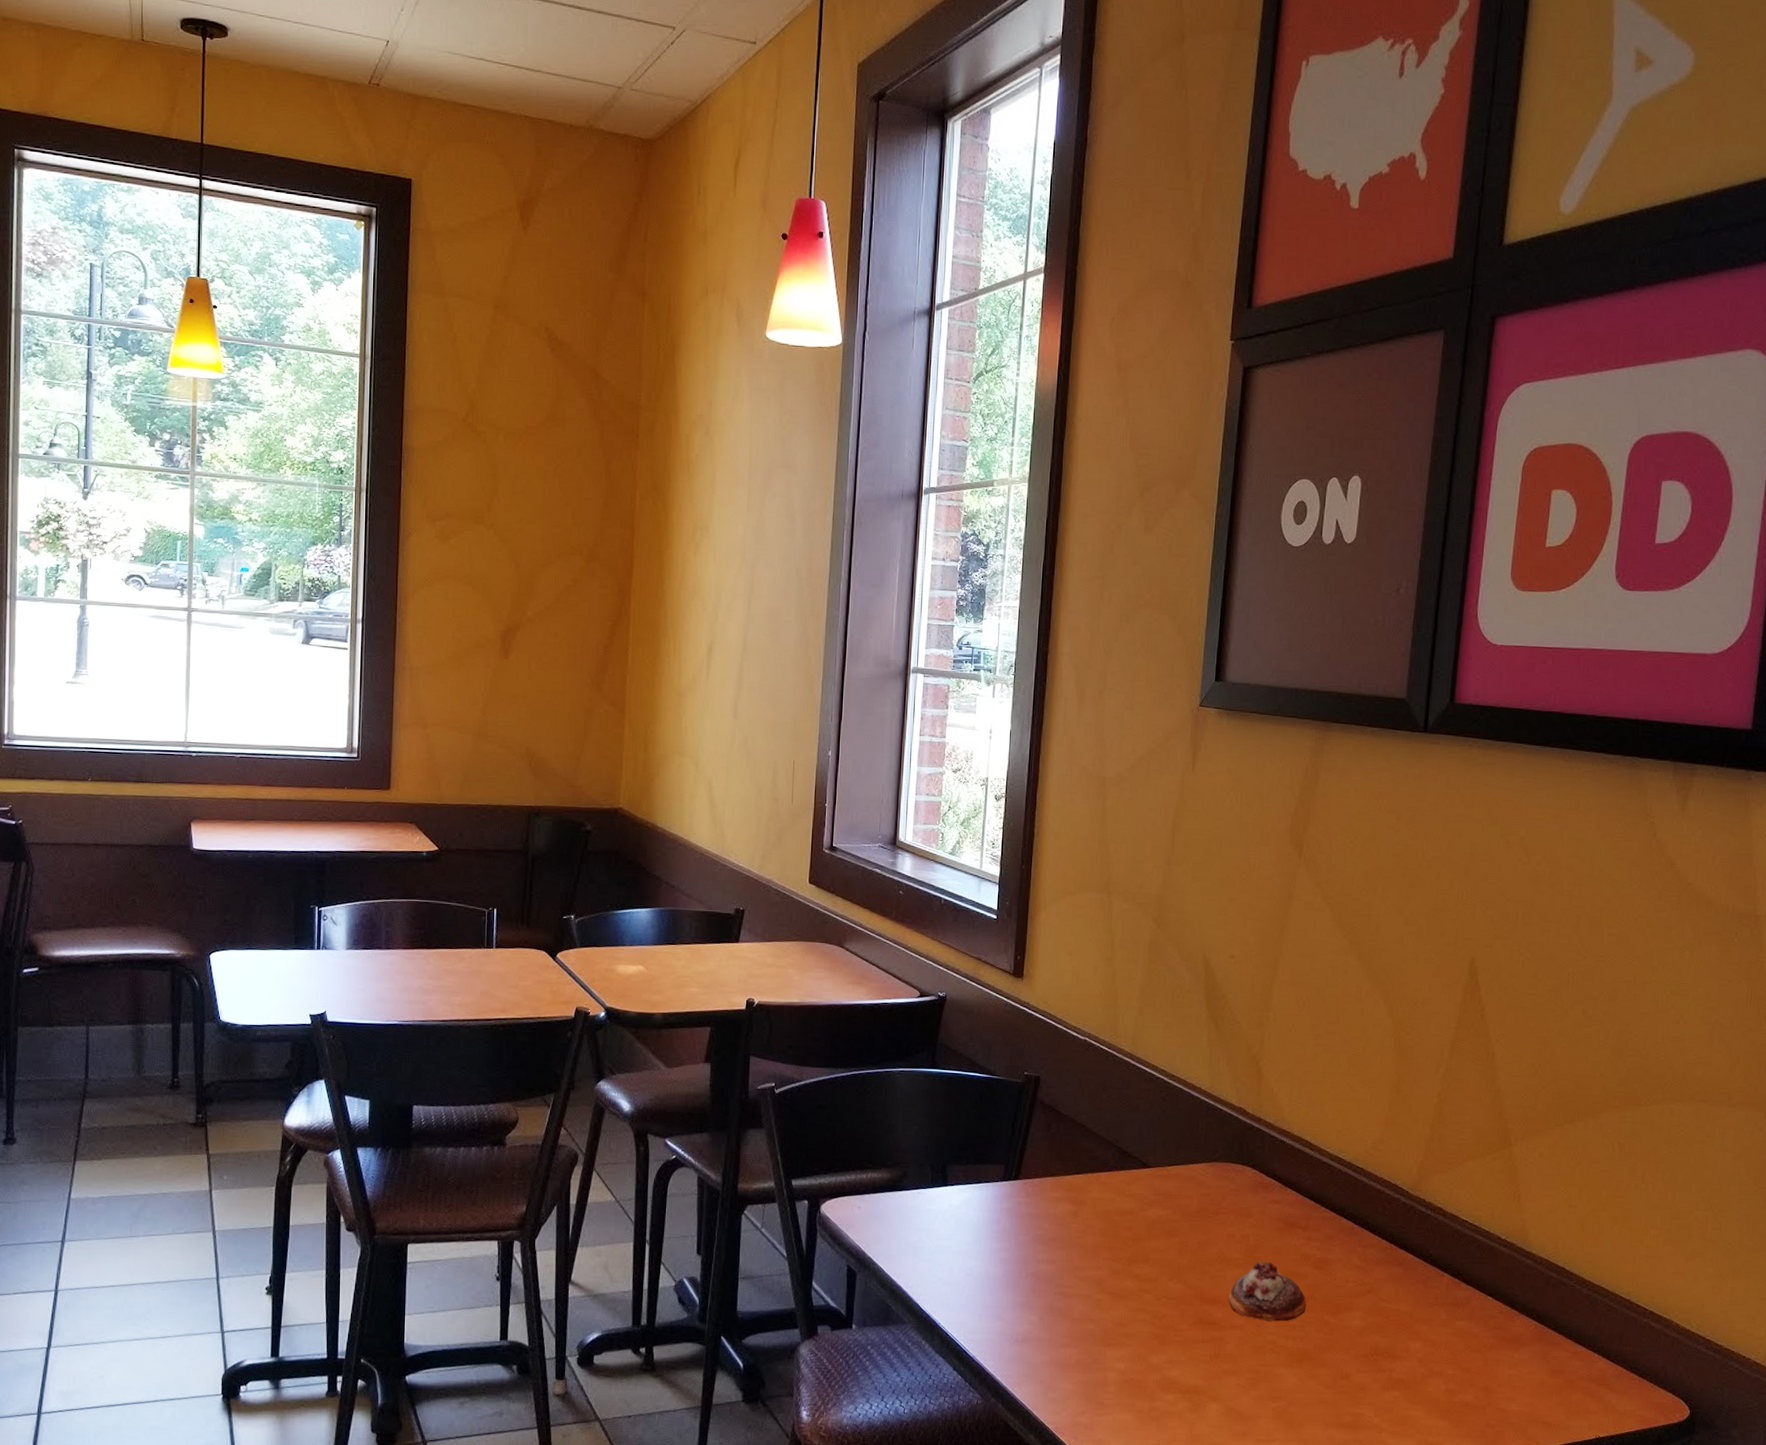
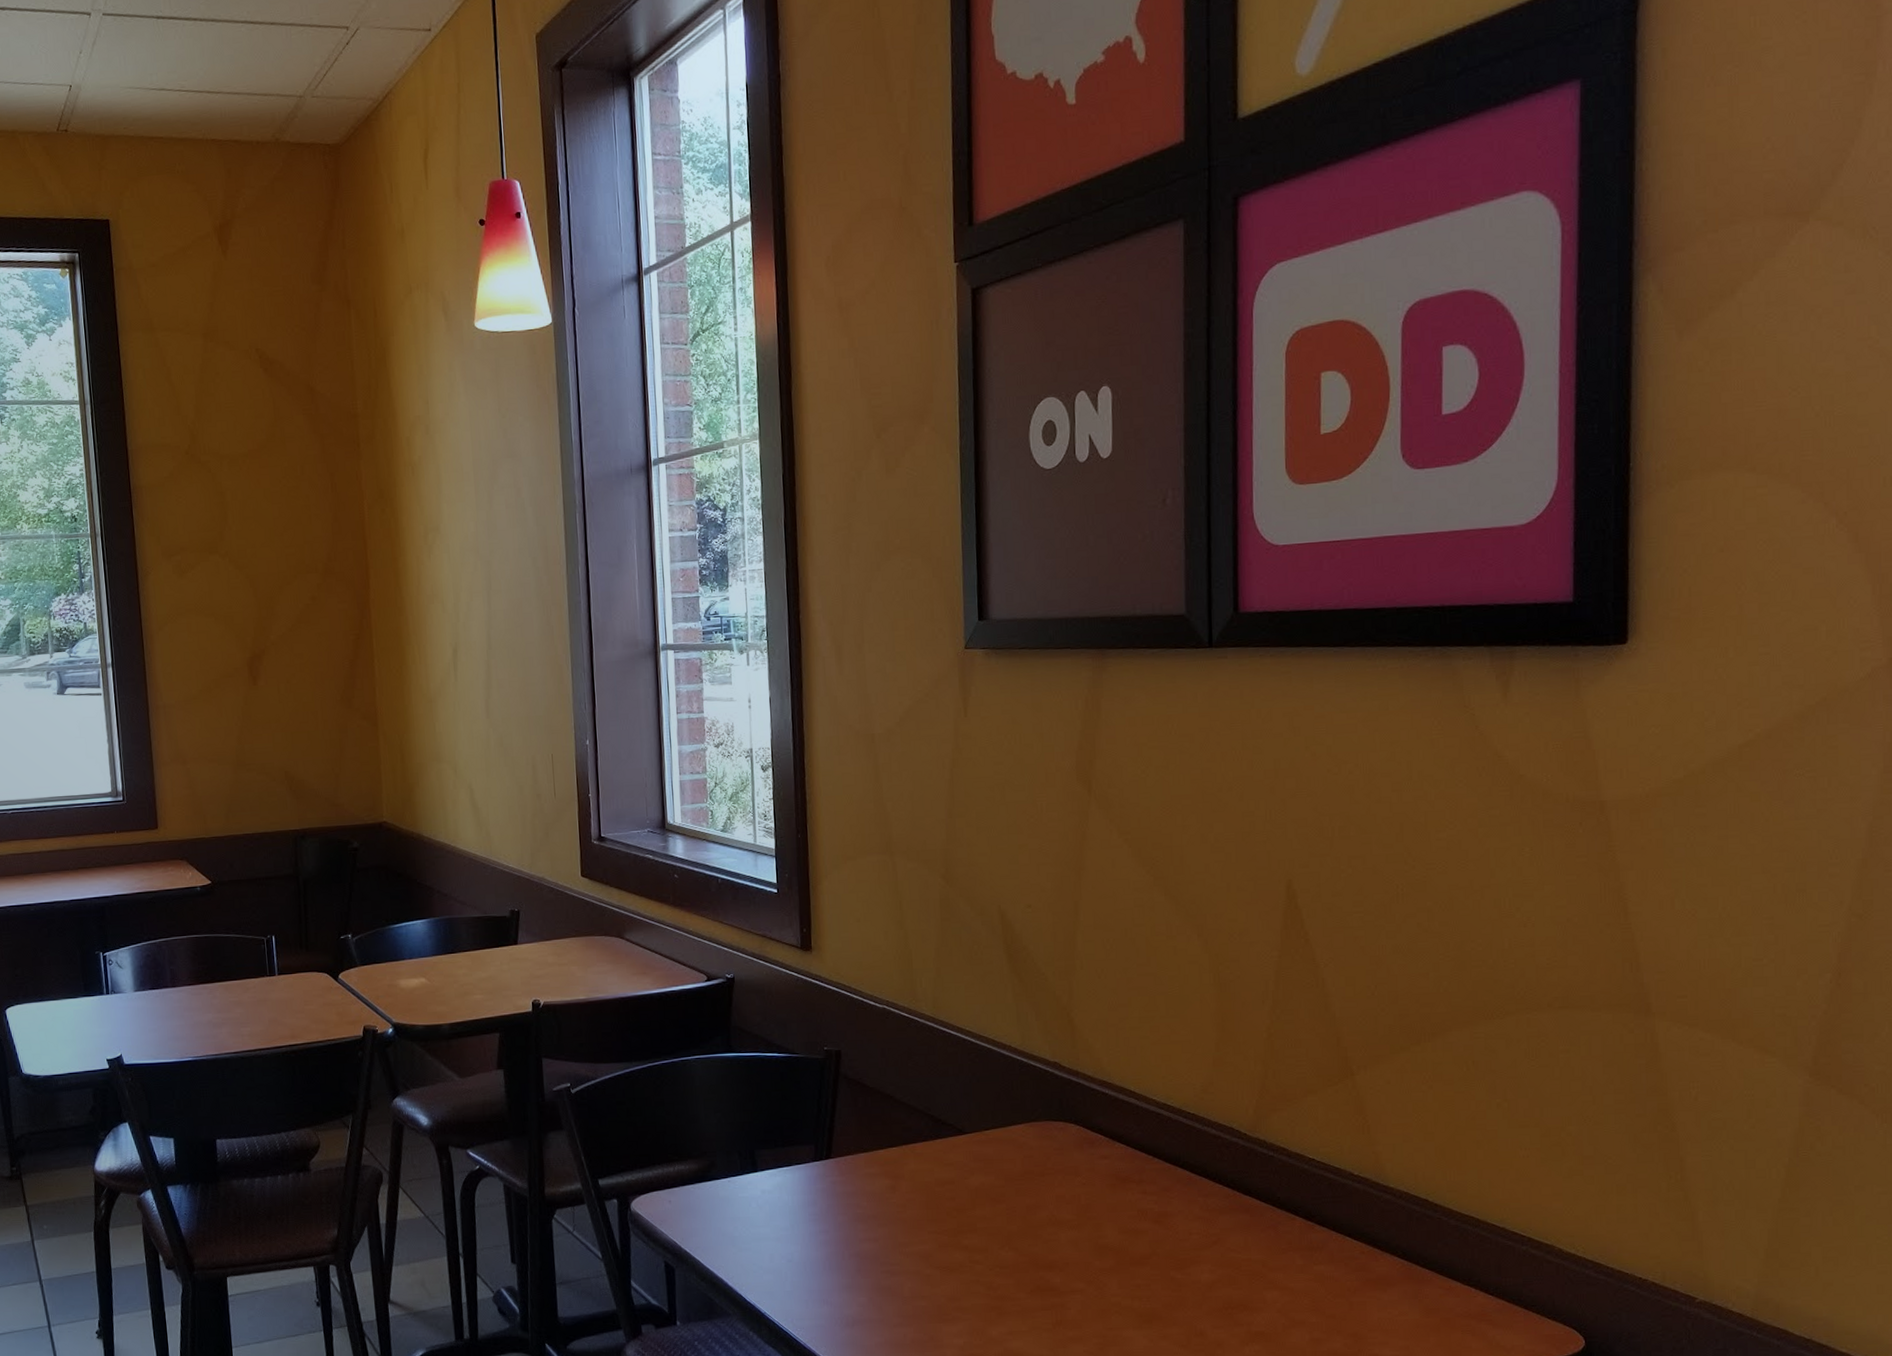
pastry: present [1228,1261,1307,1322] -> none [1065,1220,1150,1283]

